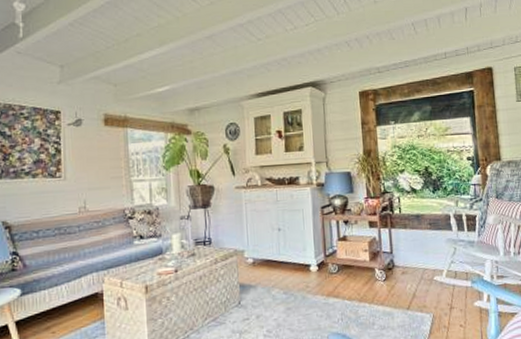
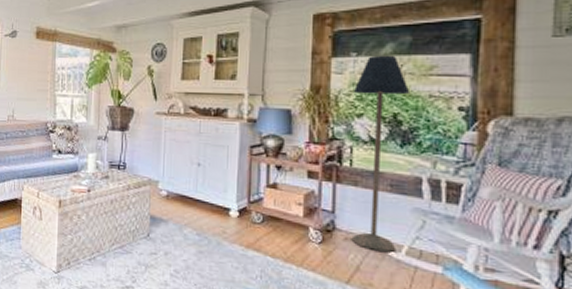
floor lamp: none [395,121,439,279] -> present [351,55,411,253]

